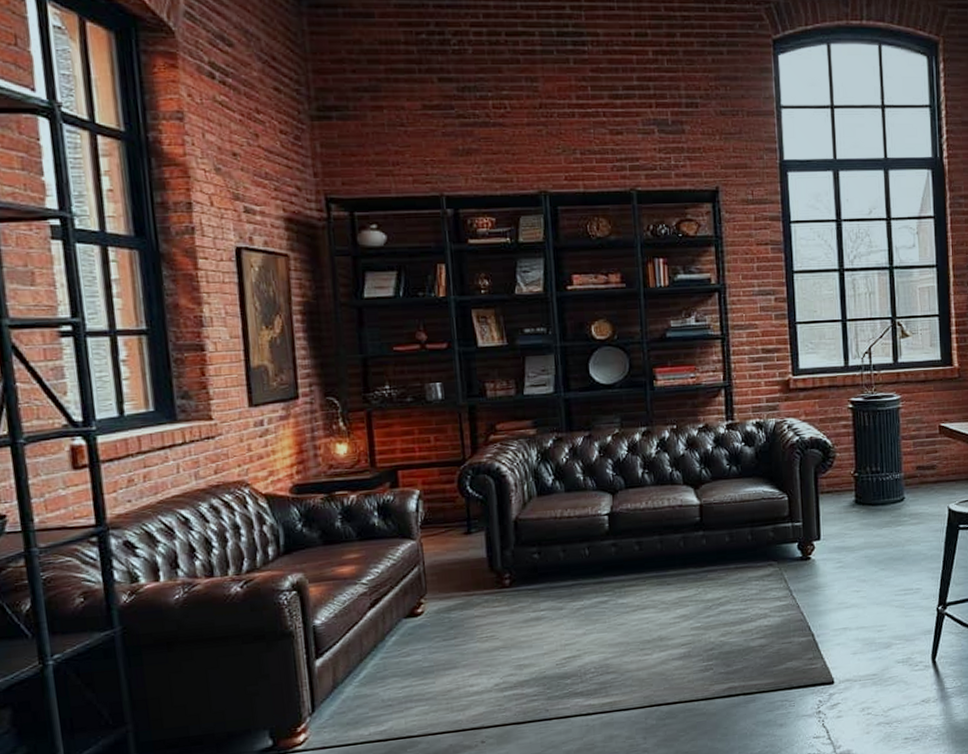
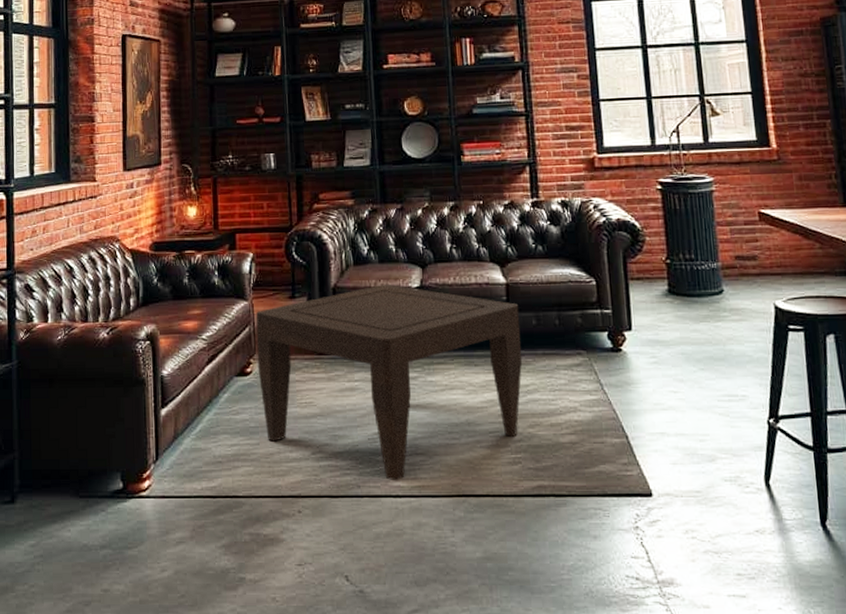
coffee table: none [426,513,715,700] -> present [256,285,523,480]

